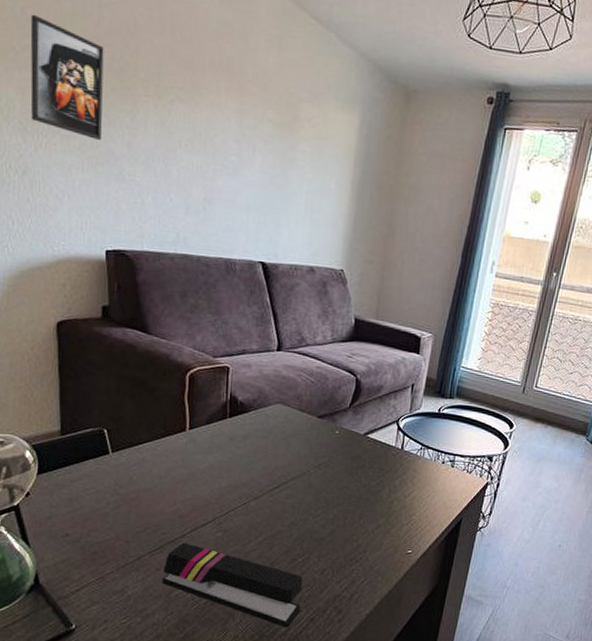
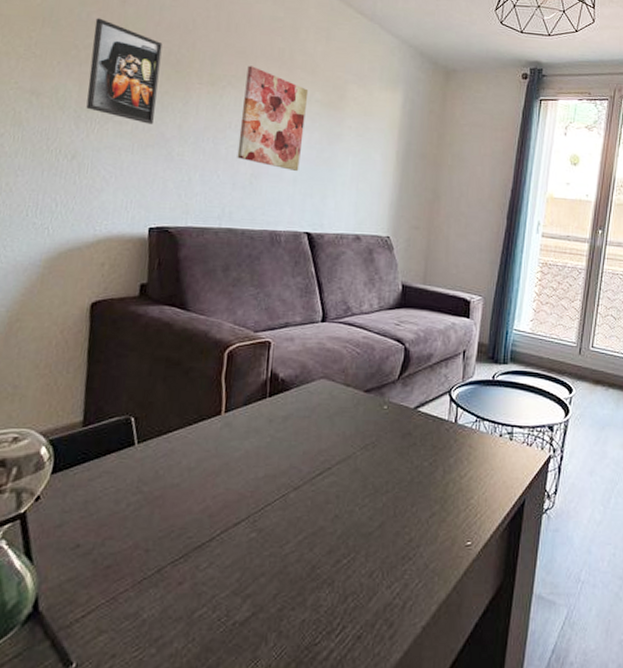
stapler: present [161,542,303,628] -> none [183,547,349,651]
wall art: none [189,77,261,197] -> present [237,65,309,171]

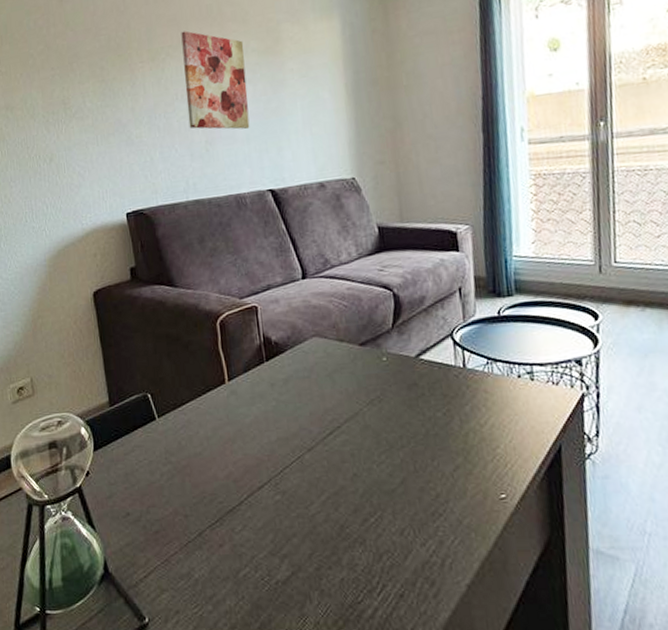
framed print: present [86,18,163,124] -> none [42,22,110,114]

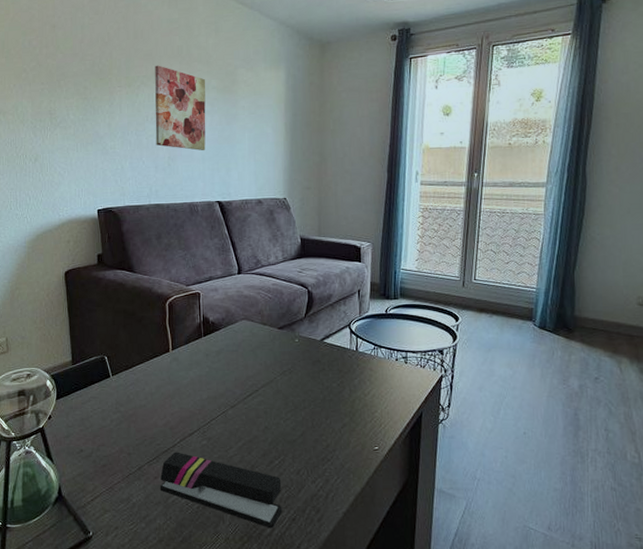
stapler: none [226,511,386,609] -> present [159,452,282,529]

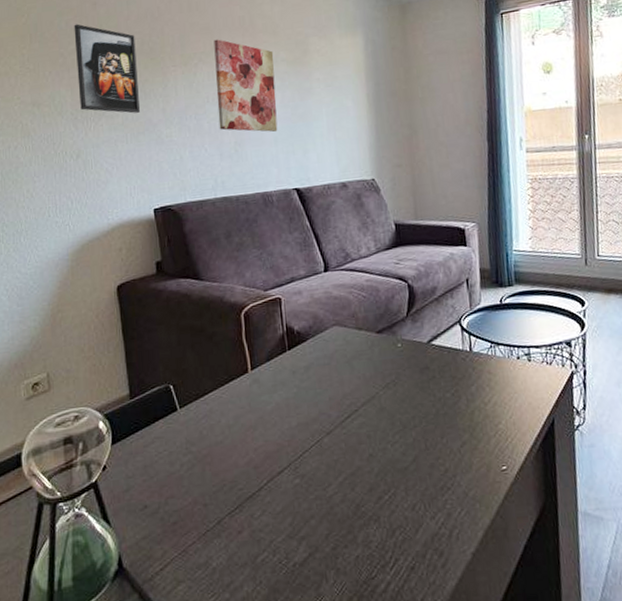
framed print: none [35,43,90,126] -> present [74,24,141,114]
stapler: present [159,452,282,529] -> none [245,496,398,583]

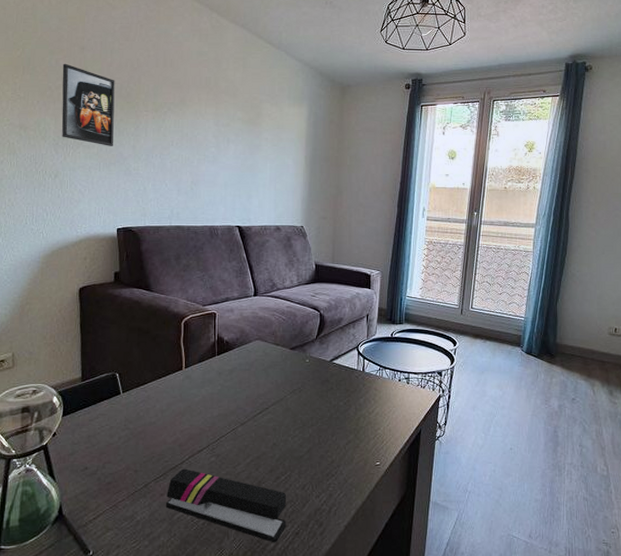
wall art: present [214,39,278,132] -> none [179,94,232,177]
stapler: none [245,496,398,583] -> present [165,468,287,543]

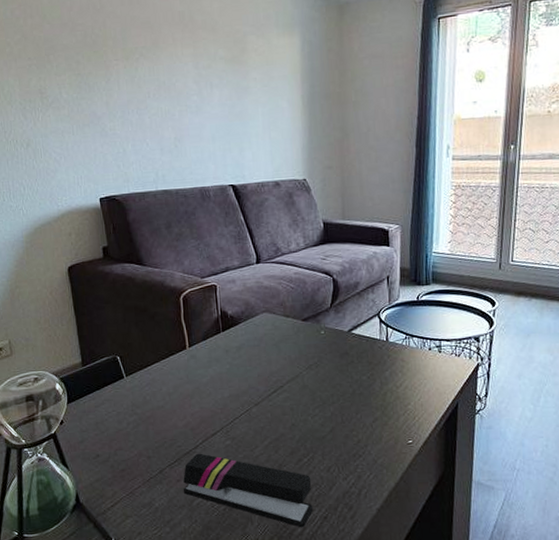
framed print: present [61,63,115,146] -> none [18,13,86,106]

